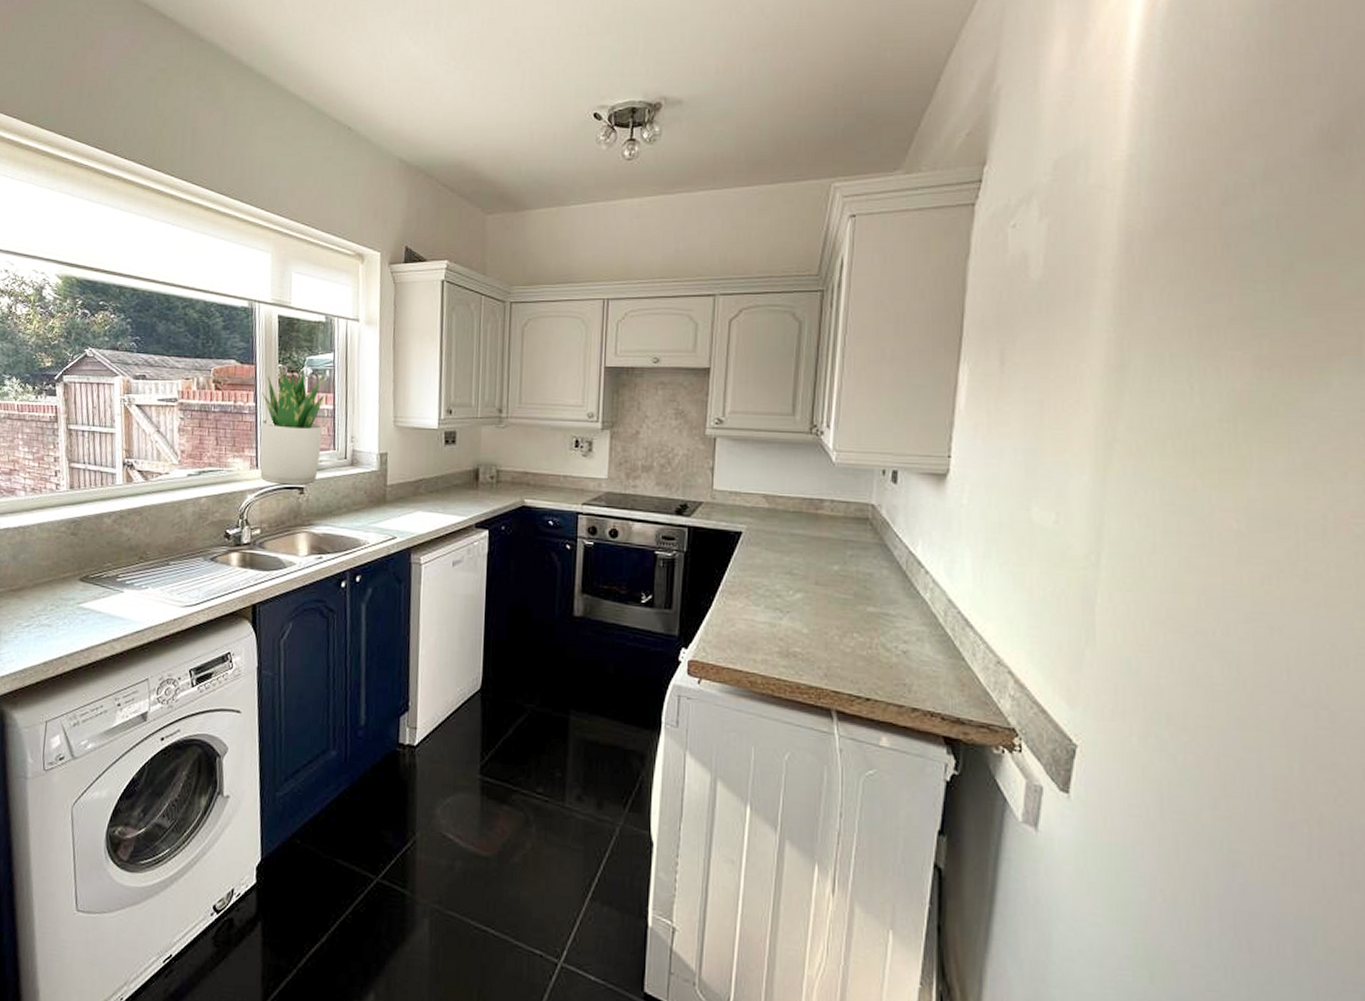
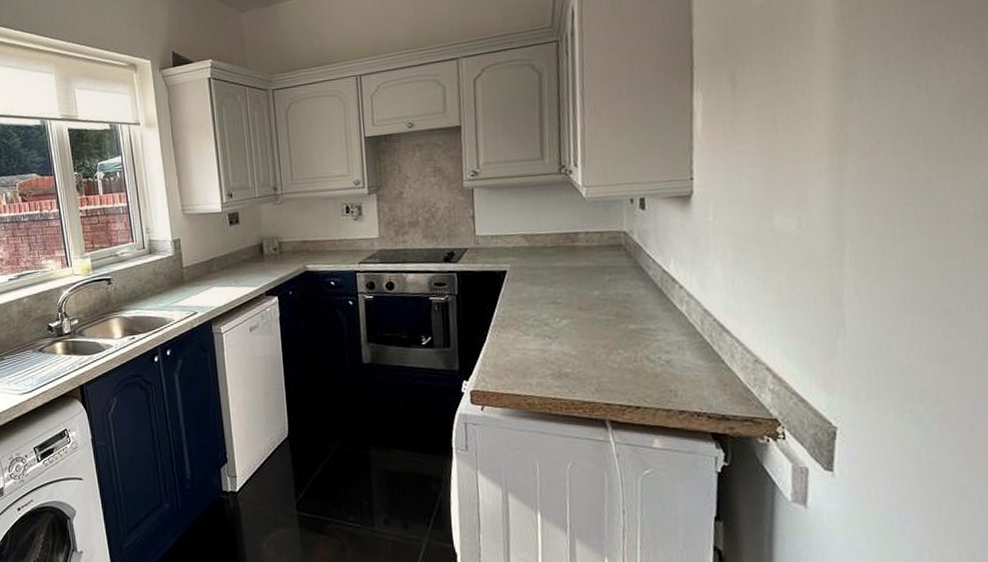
planter: present [259,368,327,485] -> none [63,172,122,278]

